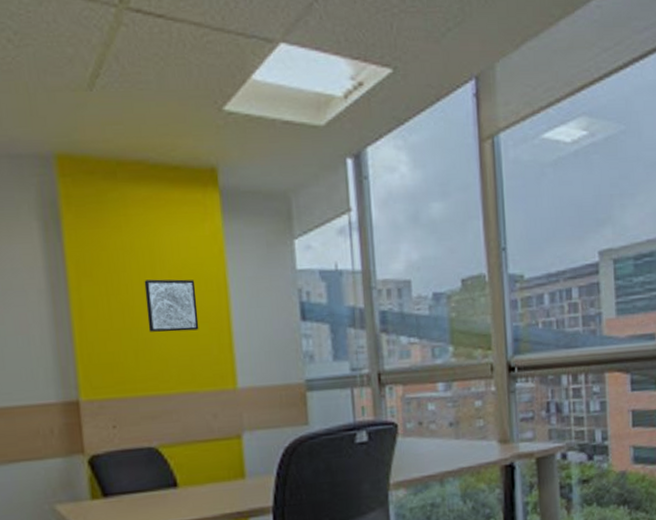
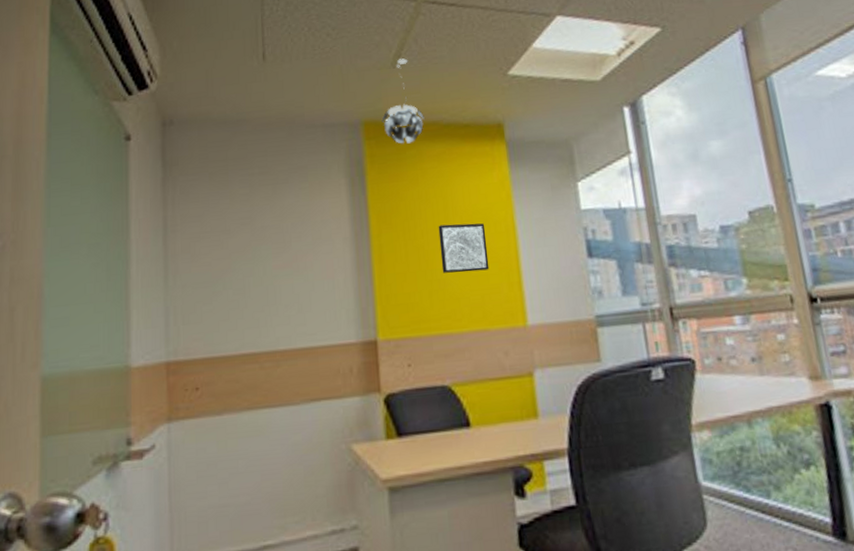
pendant light: none [78,80,128,185] -> present [381,58,424,144]

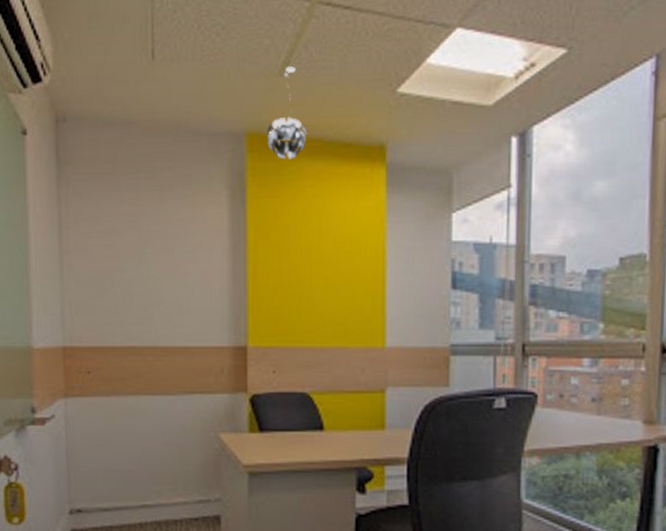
wall art: present [438,223,490,273] -> none [311,244,356,292]

